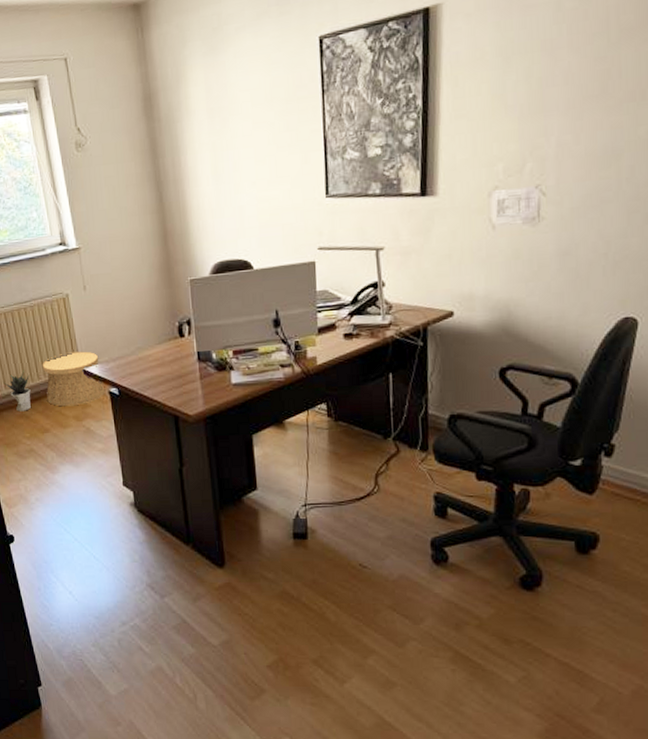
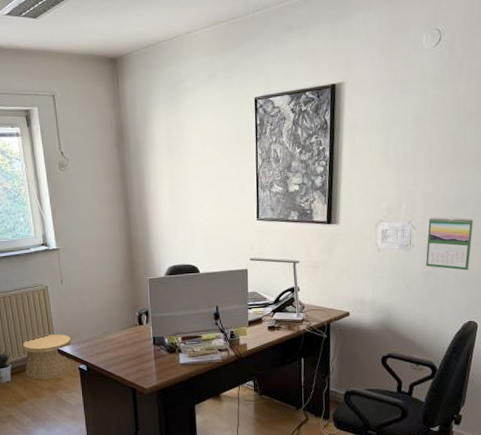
calendar: none [560,175,631,249] -> present [425,217,473,271]

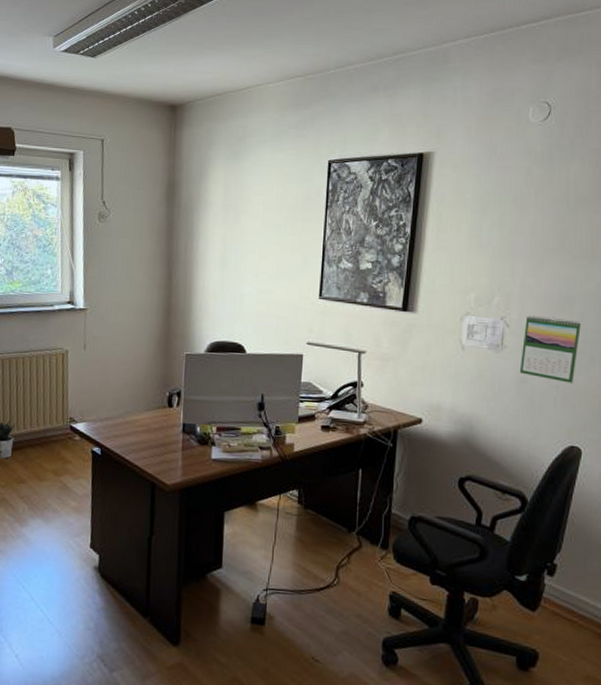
basket: present [22,334,76,380] -> none [29,406,88,460]

